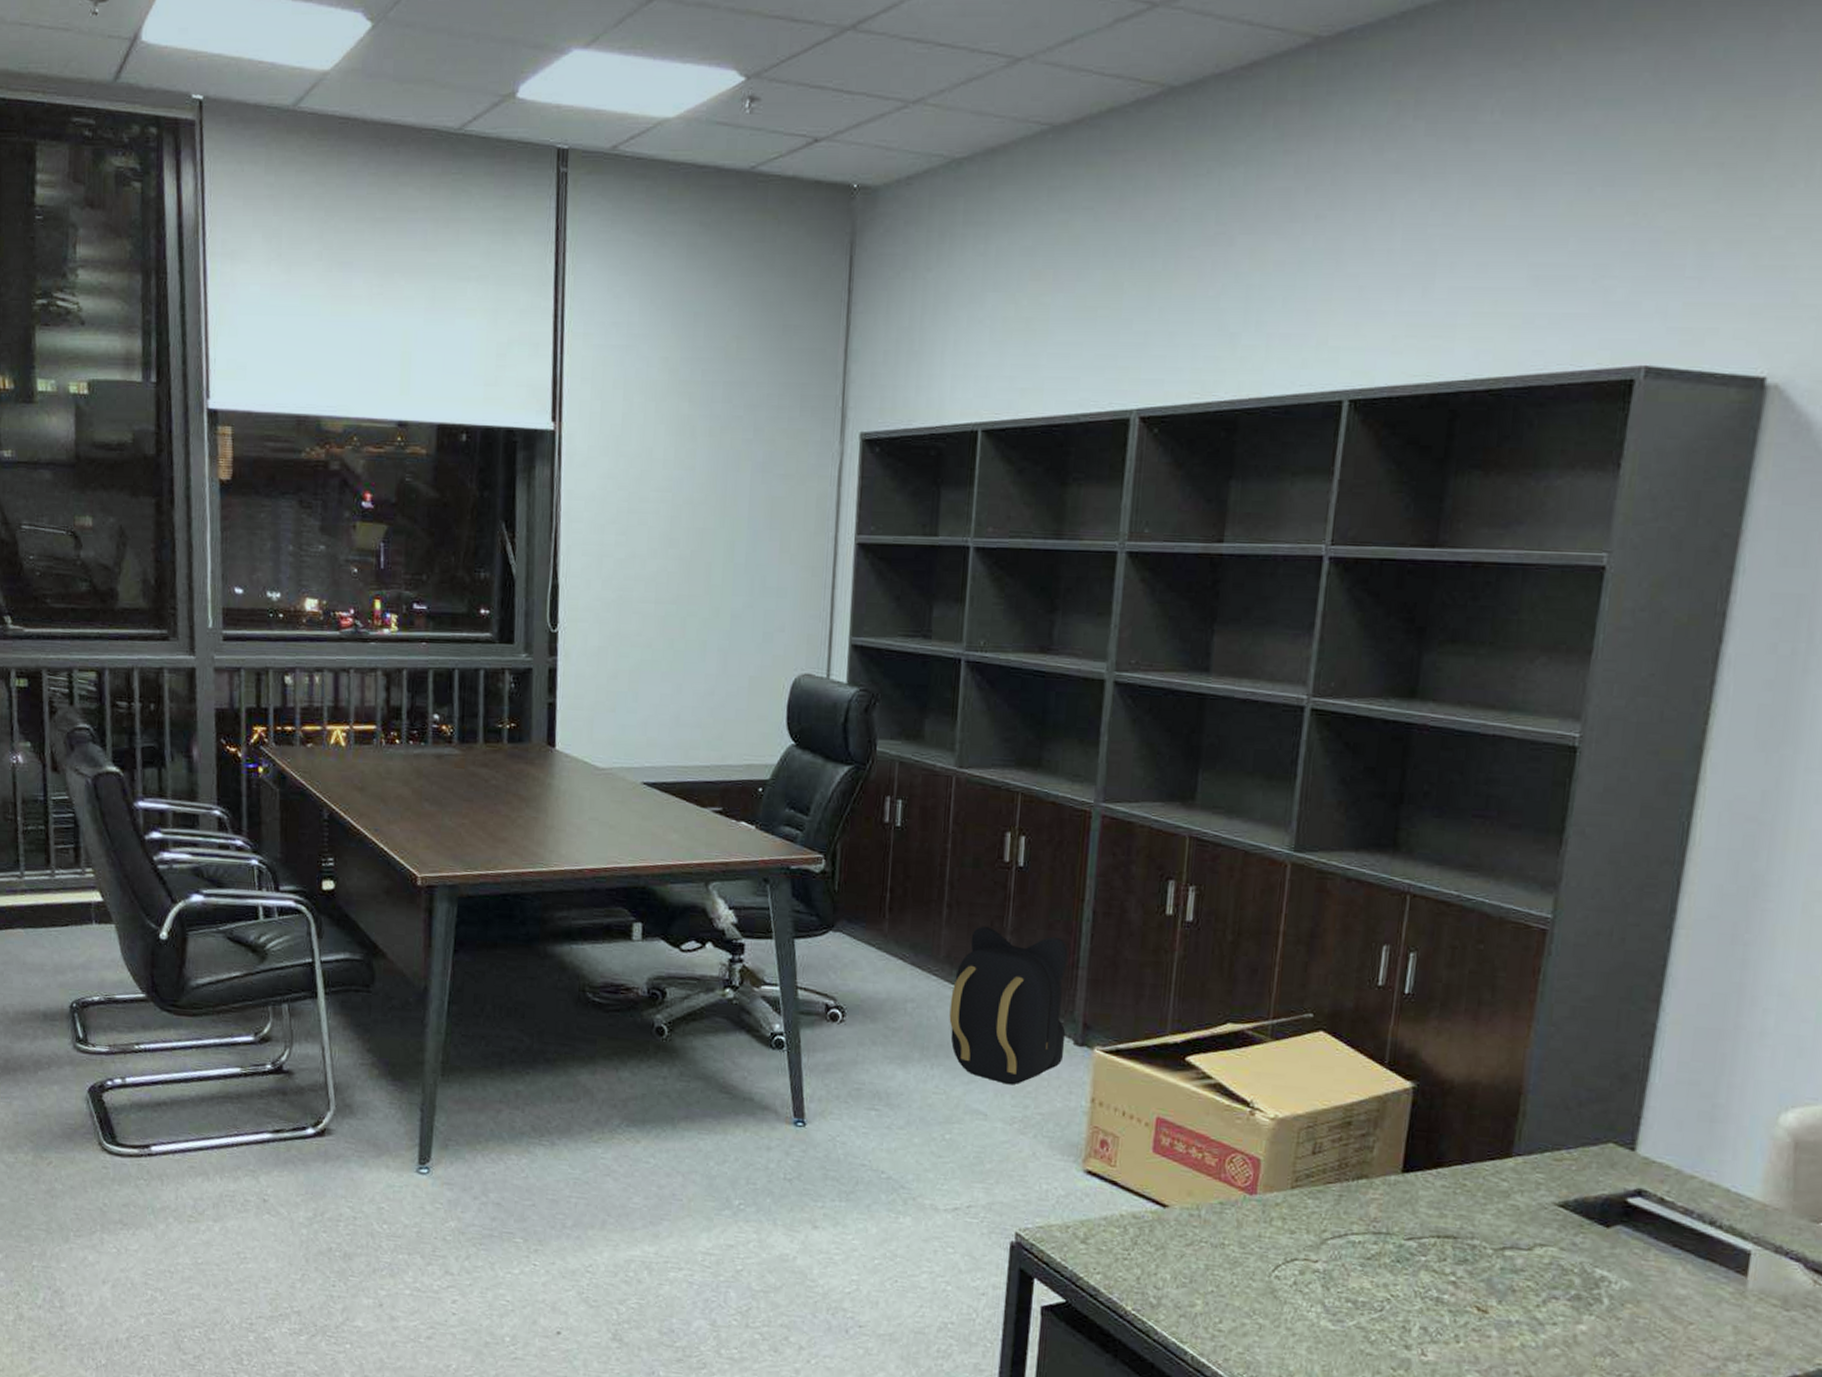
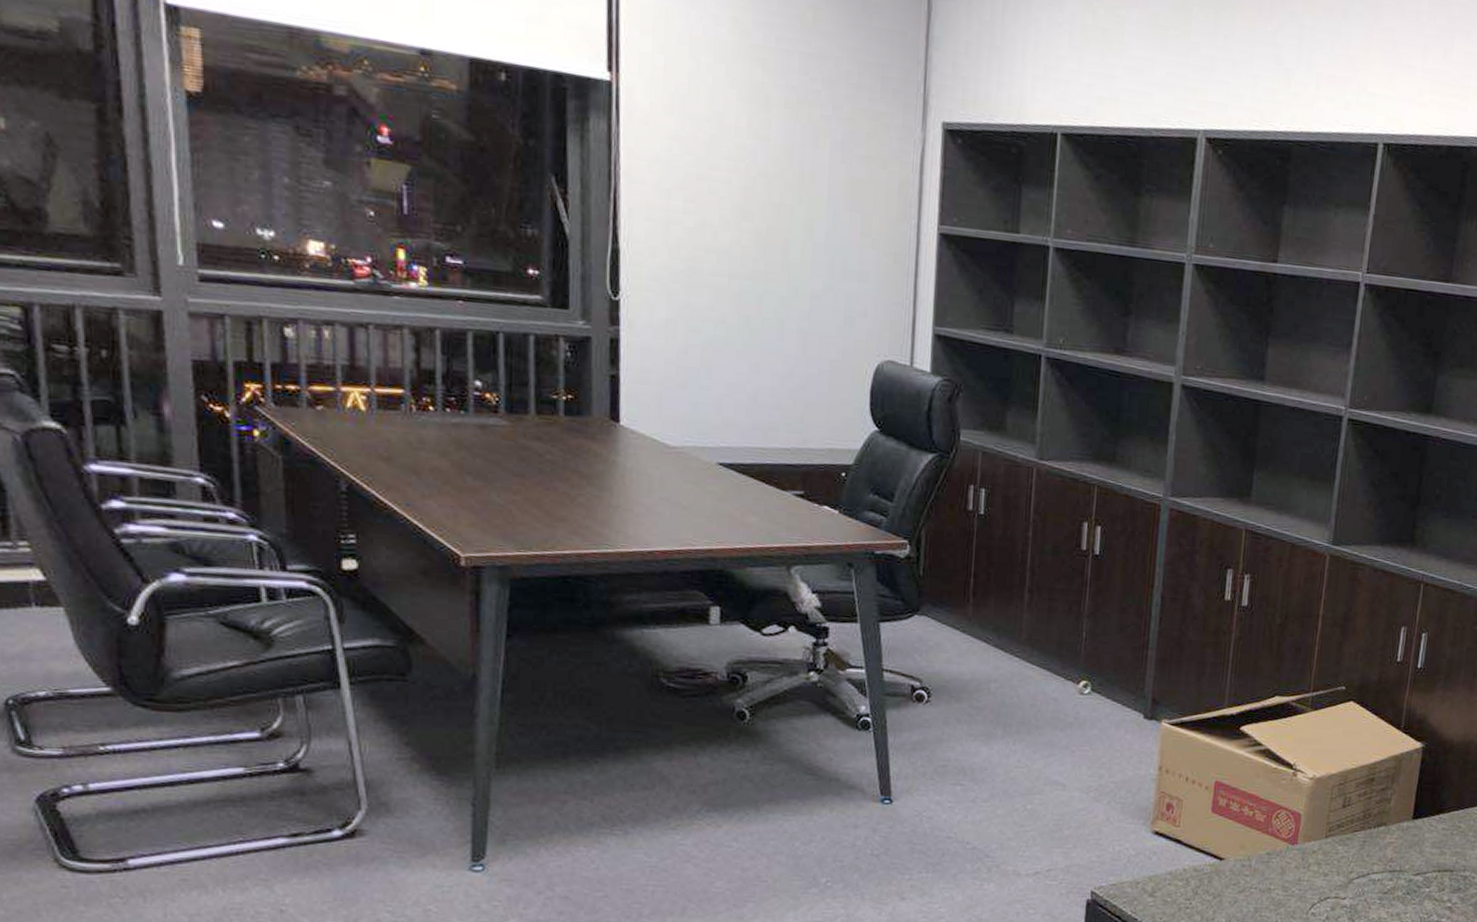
backpack: present [949,926,1068,1085] -> none [1030,611,1139,757]

